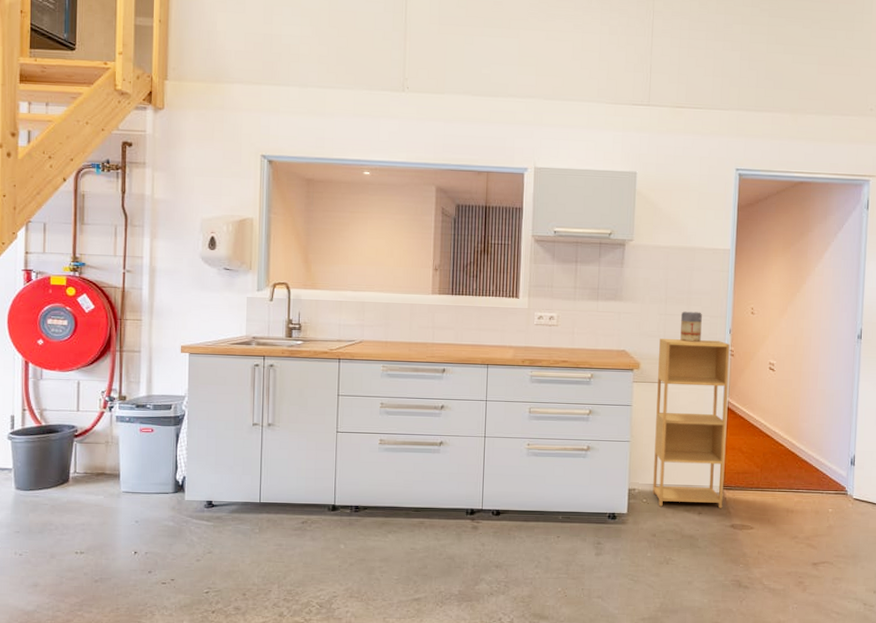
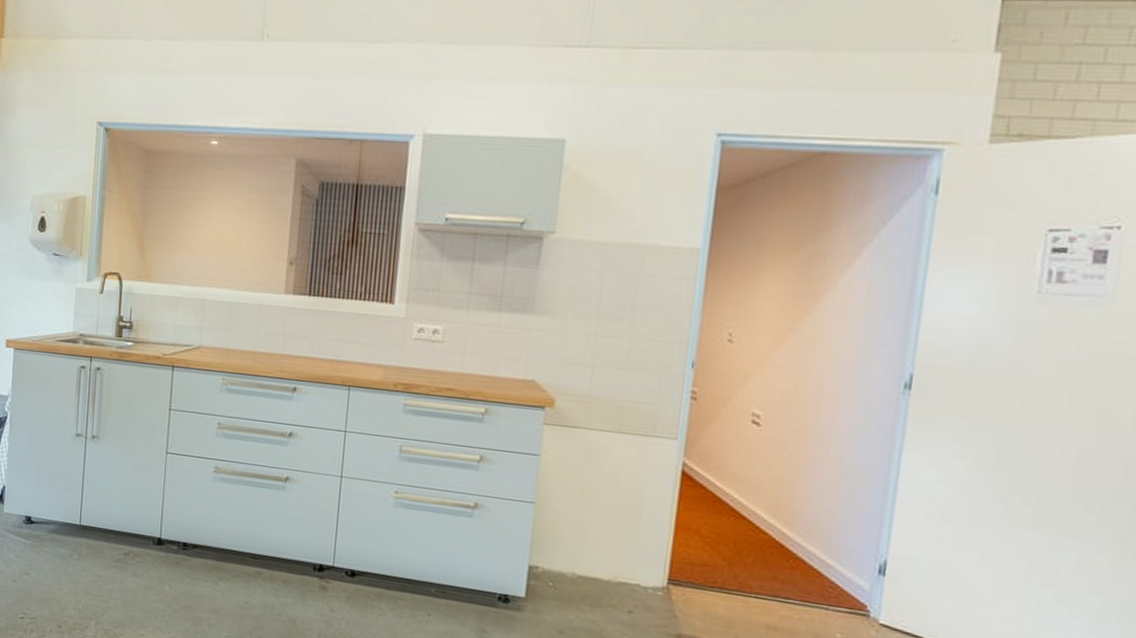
shelving unit: present [652,339,730,508] -> none [562,368,691,610]
canister: present [680,311,702,342] -> none [616,332,651,377]

